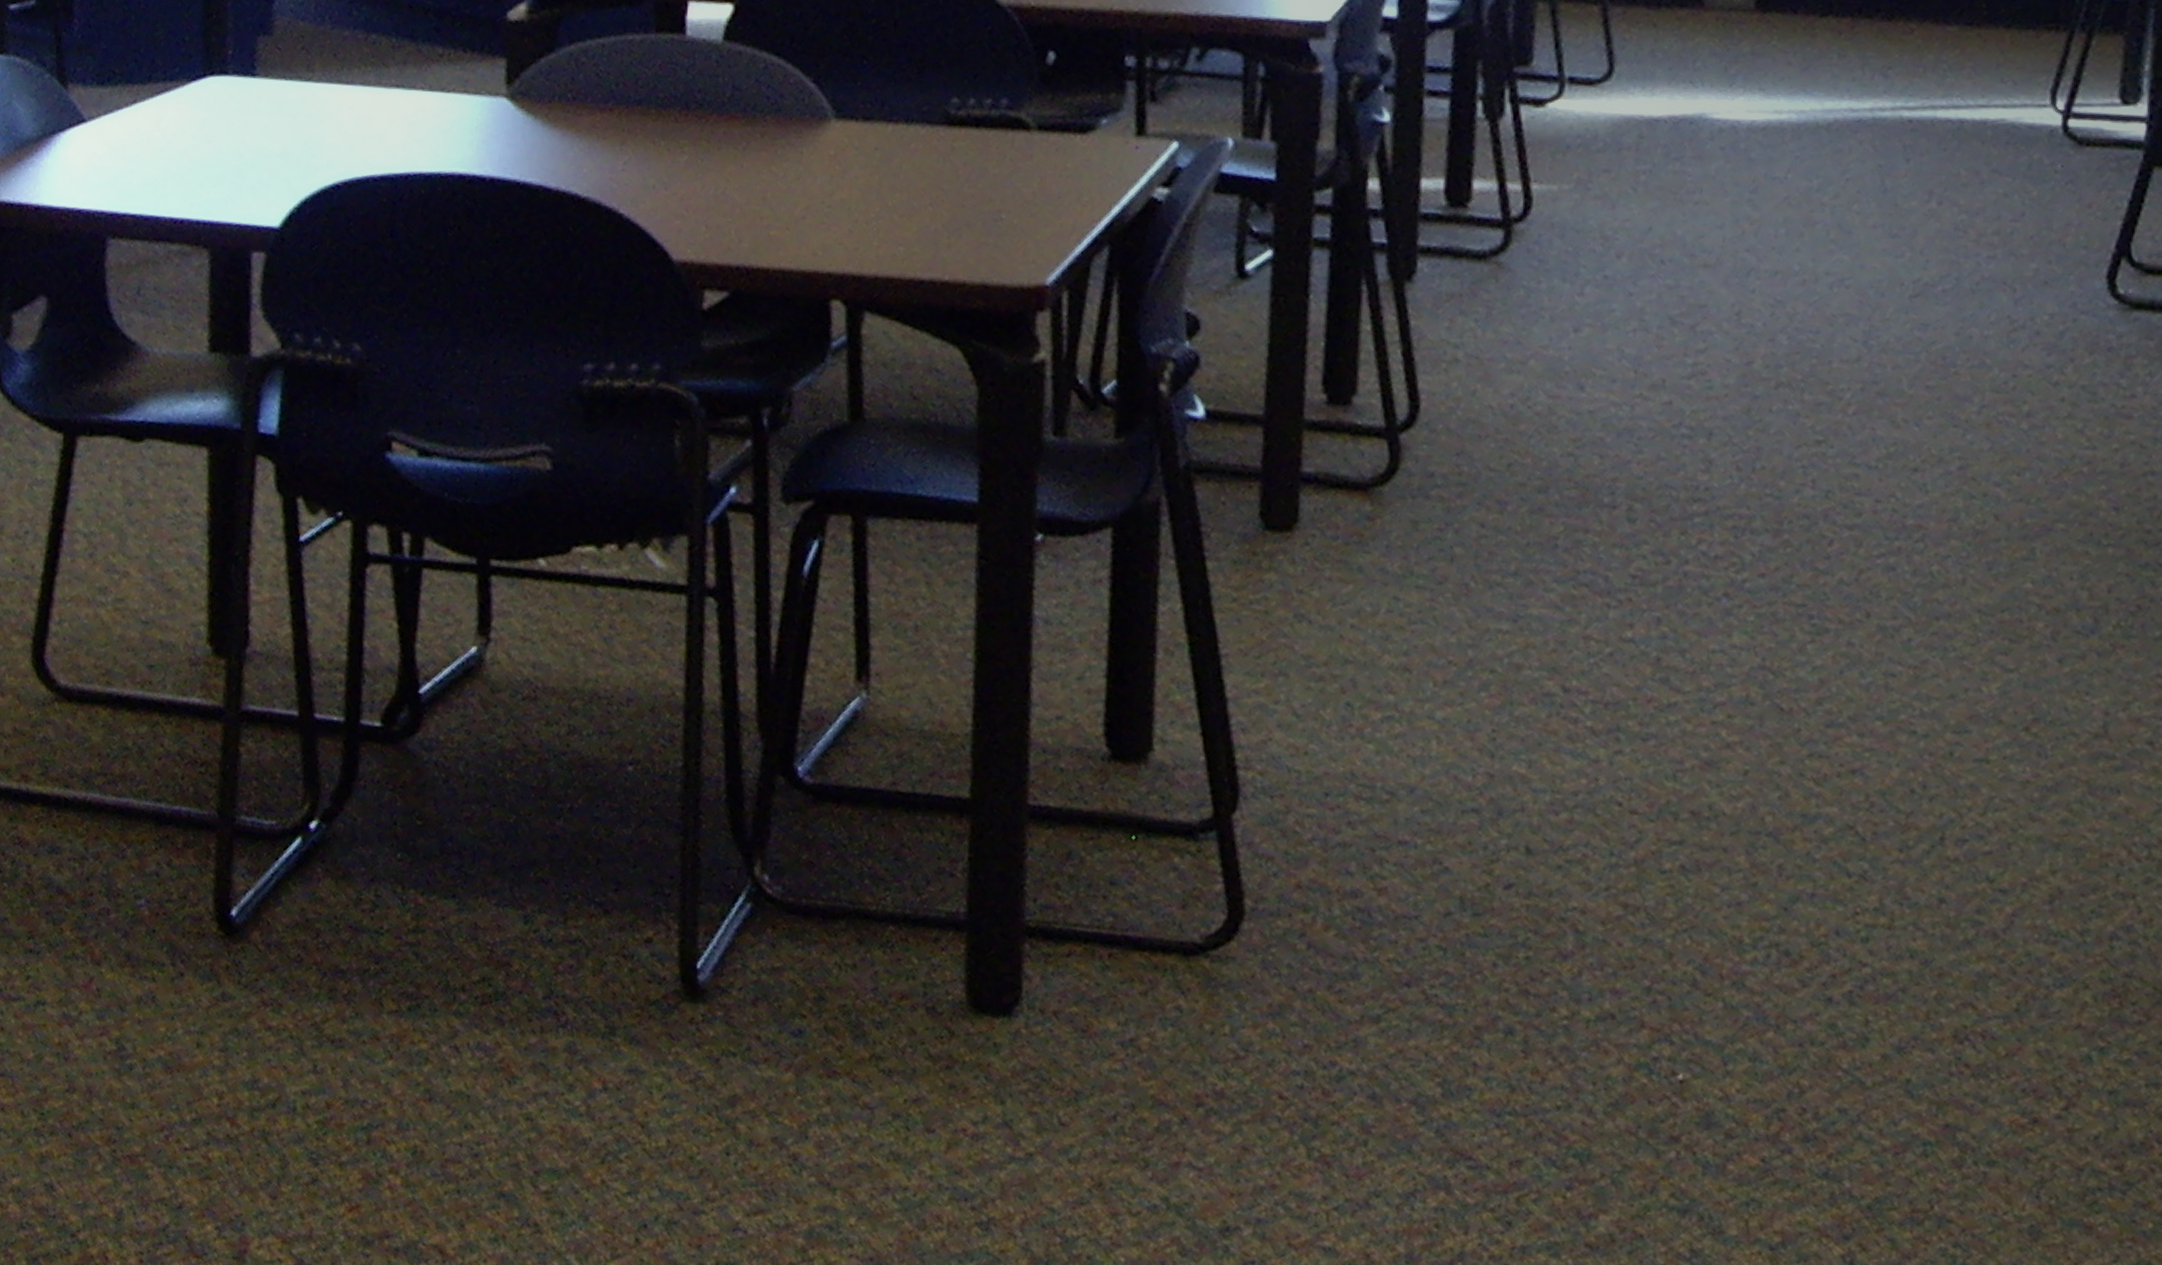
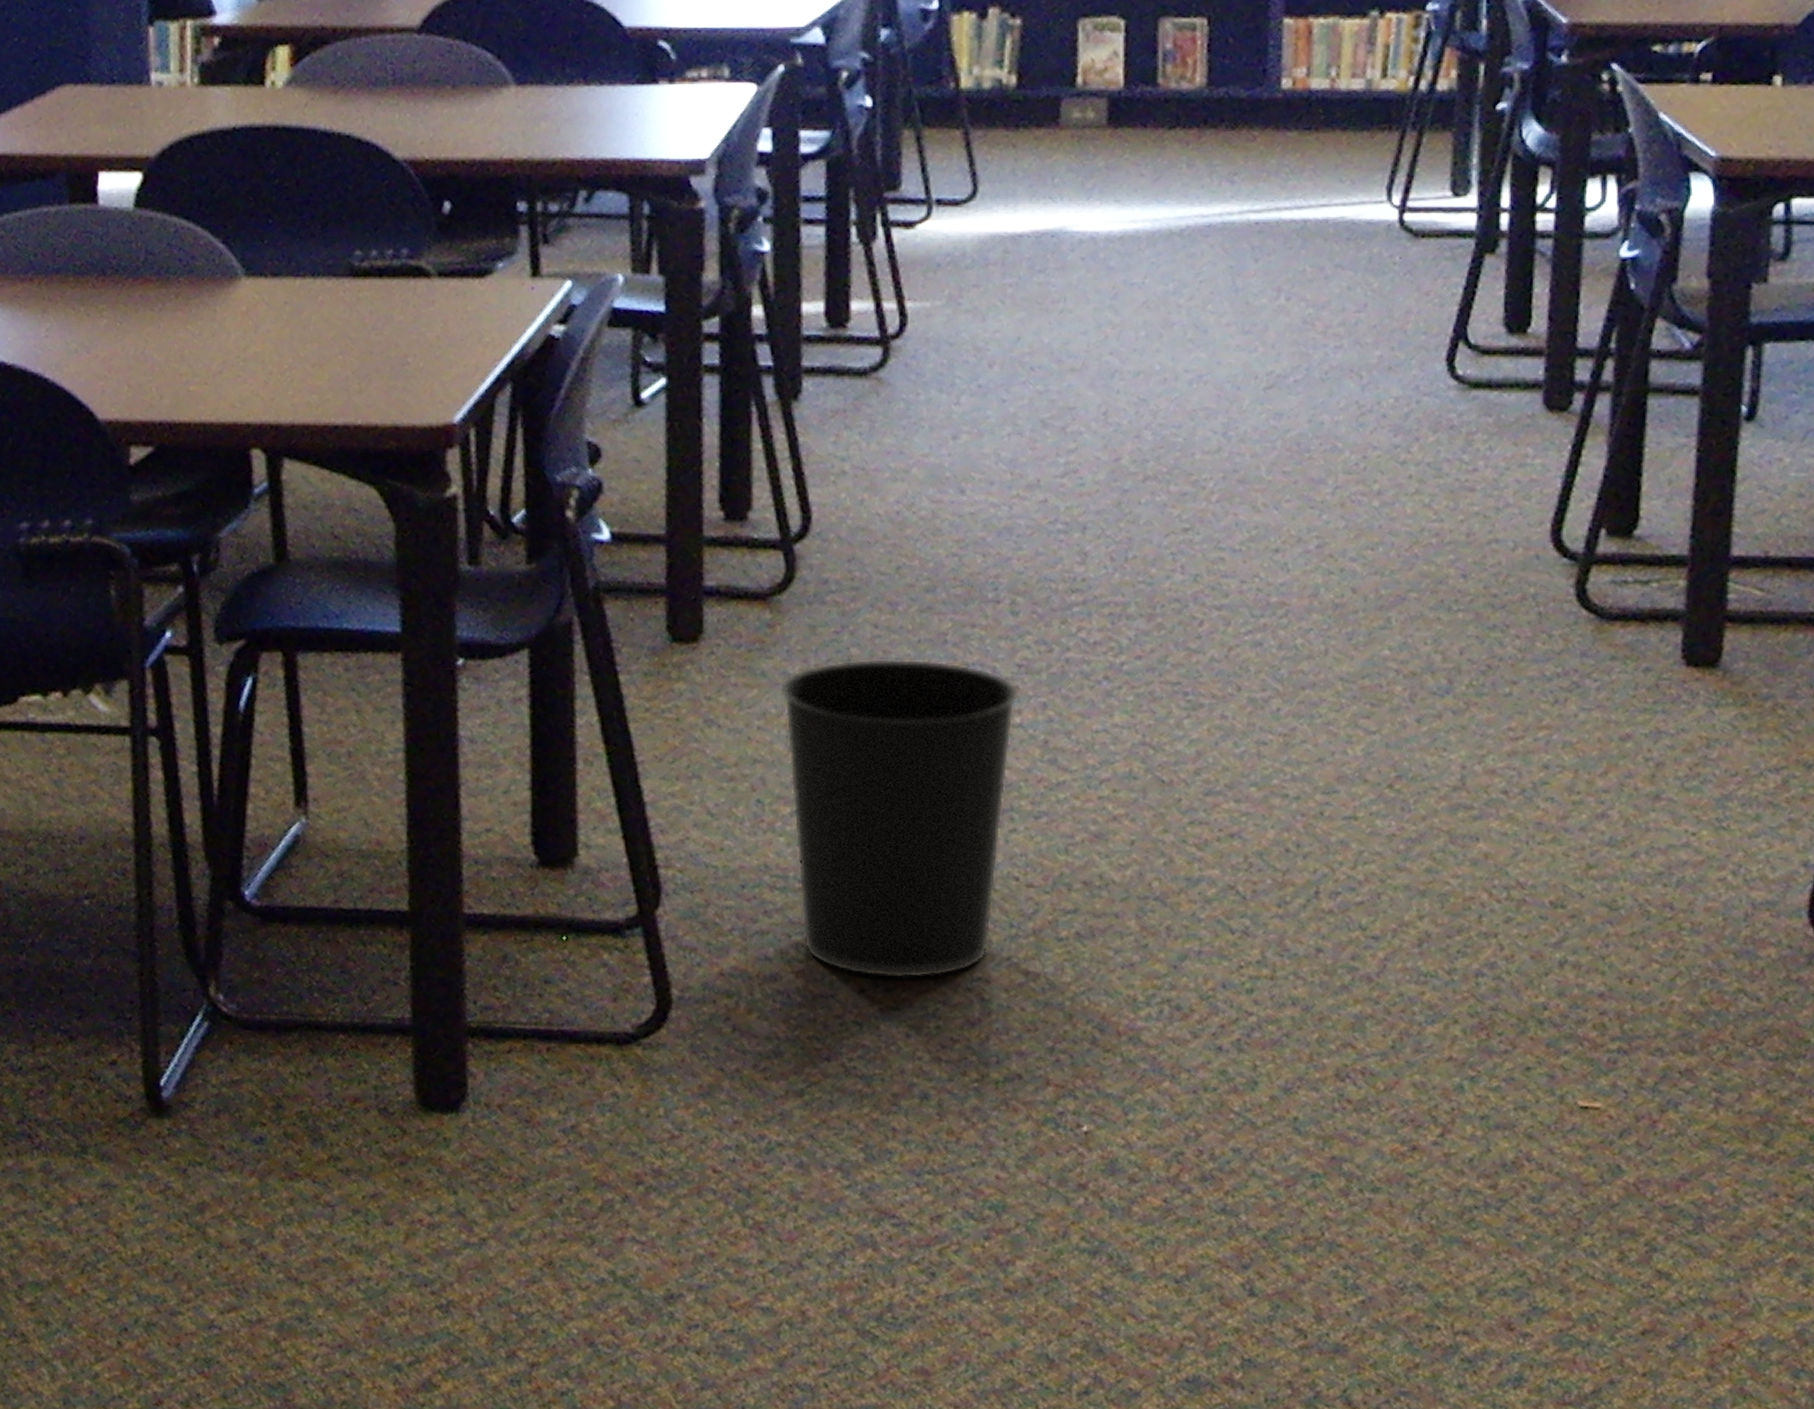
wastebasket: none [1375,559,1633,905] -> present [779,658,1020,979]

